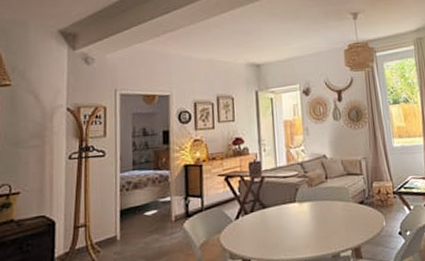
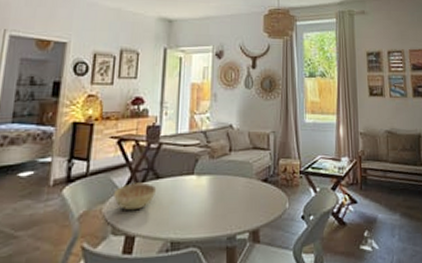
decorative bowl: none [226,212,265,238] -> present [112,182,157,211]

